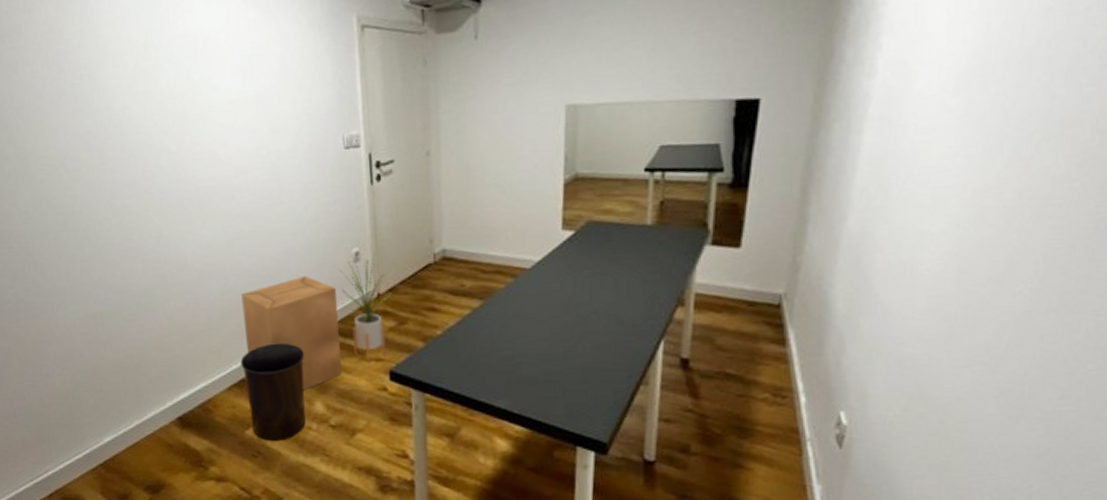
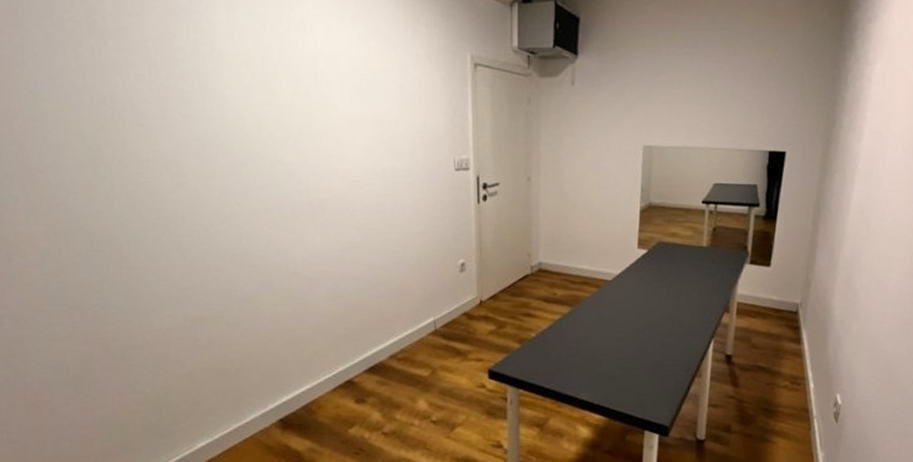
waste bin: present [240,343,306,441] -> none [347,345,410,438]
cardboard box: present [241,275,342,391] -> none [350,283,444,390]
house plant: present [340,255,392,363] -> none [446,266,494,363]

